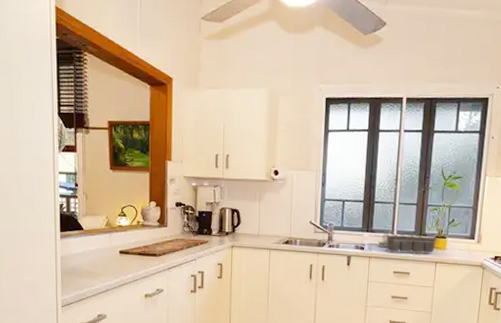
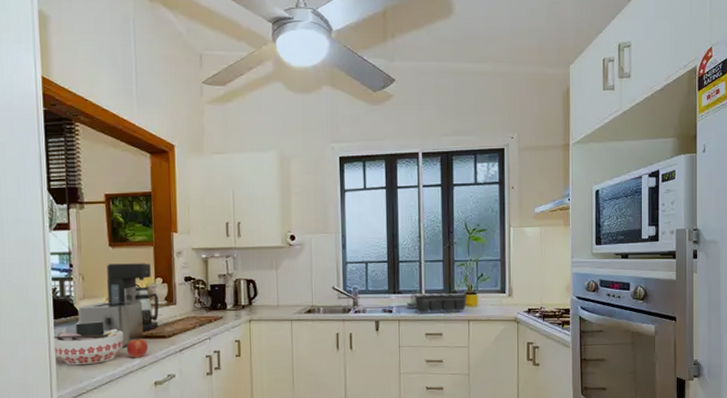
bowl: none [59,237,120,275] -> present [53,321,125,366]
toaster: none [81,219,137,262] -> present [78,300,143,348]
coffee maker: none [108,185,152,250] -> present [107,263,159,332]
fruit: none [121,254,141,272] -> present [126,337,149,358]

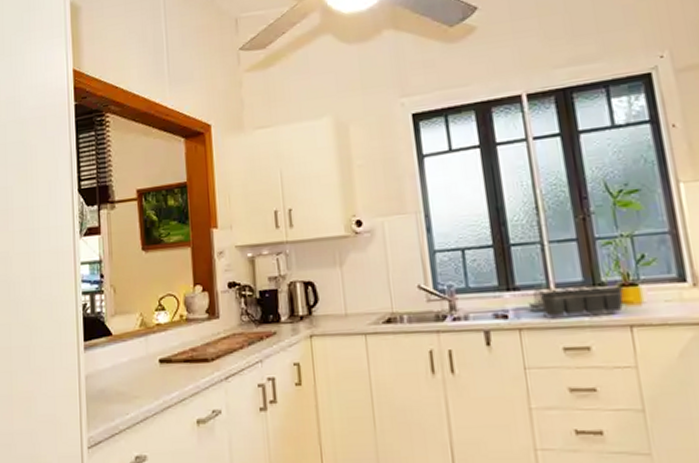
bowl: present [53,321,125,366] -> none [83,342,161,399]
toaster: present [78,300,143,348] -> none [109,315,182,375]
coffee maker: present [107,263,159,332] -> none [140,267,200,355]
fruit: present [126,337,149,358] -> none [162,361,189,389]

